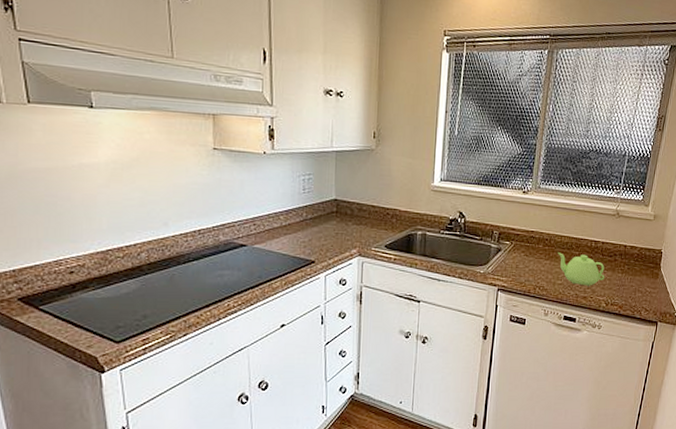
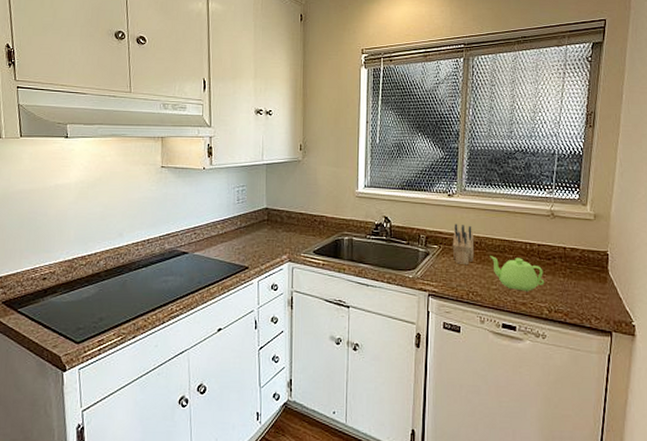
knife block: none [523,220,544,260] -> present [452,223,474,264]

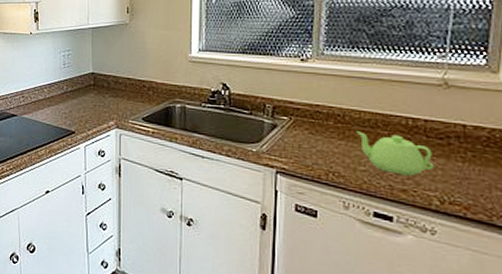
knife block: present [452,223,474,264] -> none [306,92,334,140]

